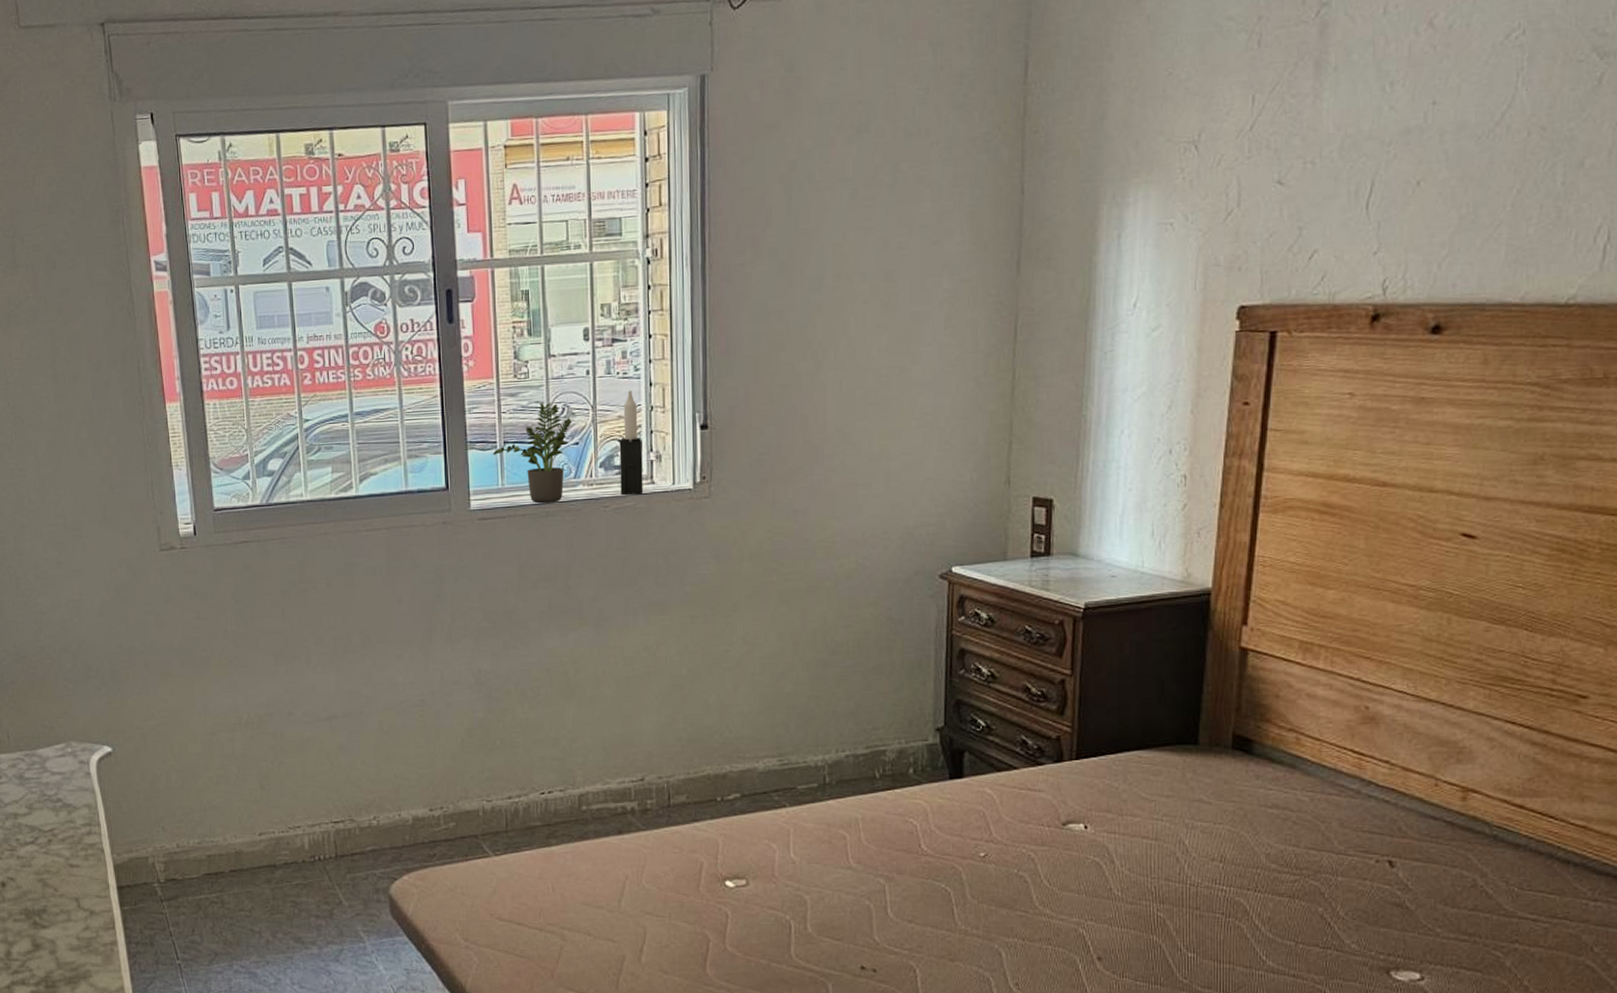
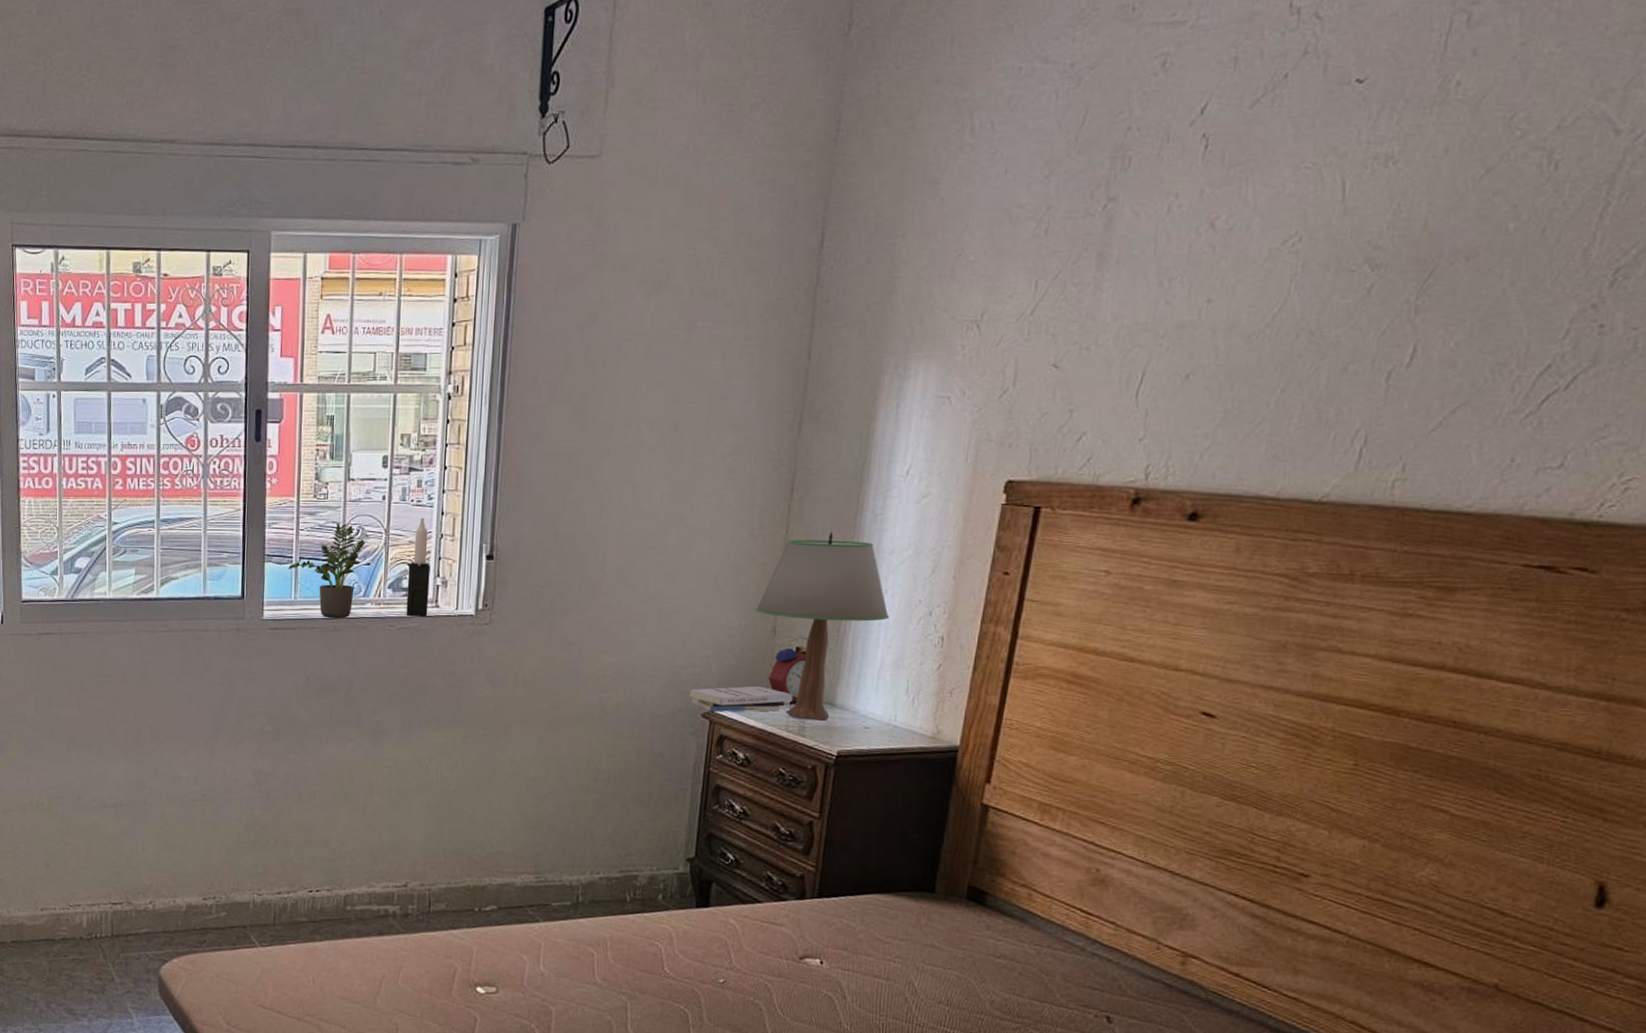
books: none [926,541,1034,572] -> present [690,685,793,712]
table lamp: none [987,374,1128,573] -> present [756,532,890,721]
alarm clock: none [1006,485,1045,557] -> present [768,636,808,703]

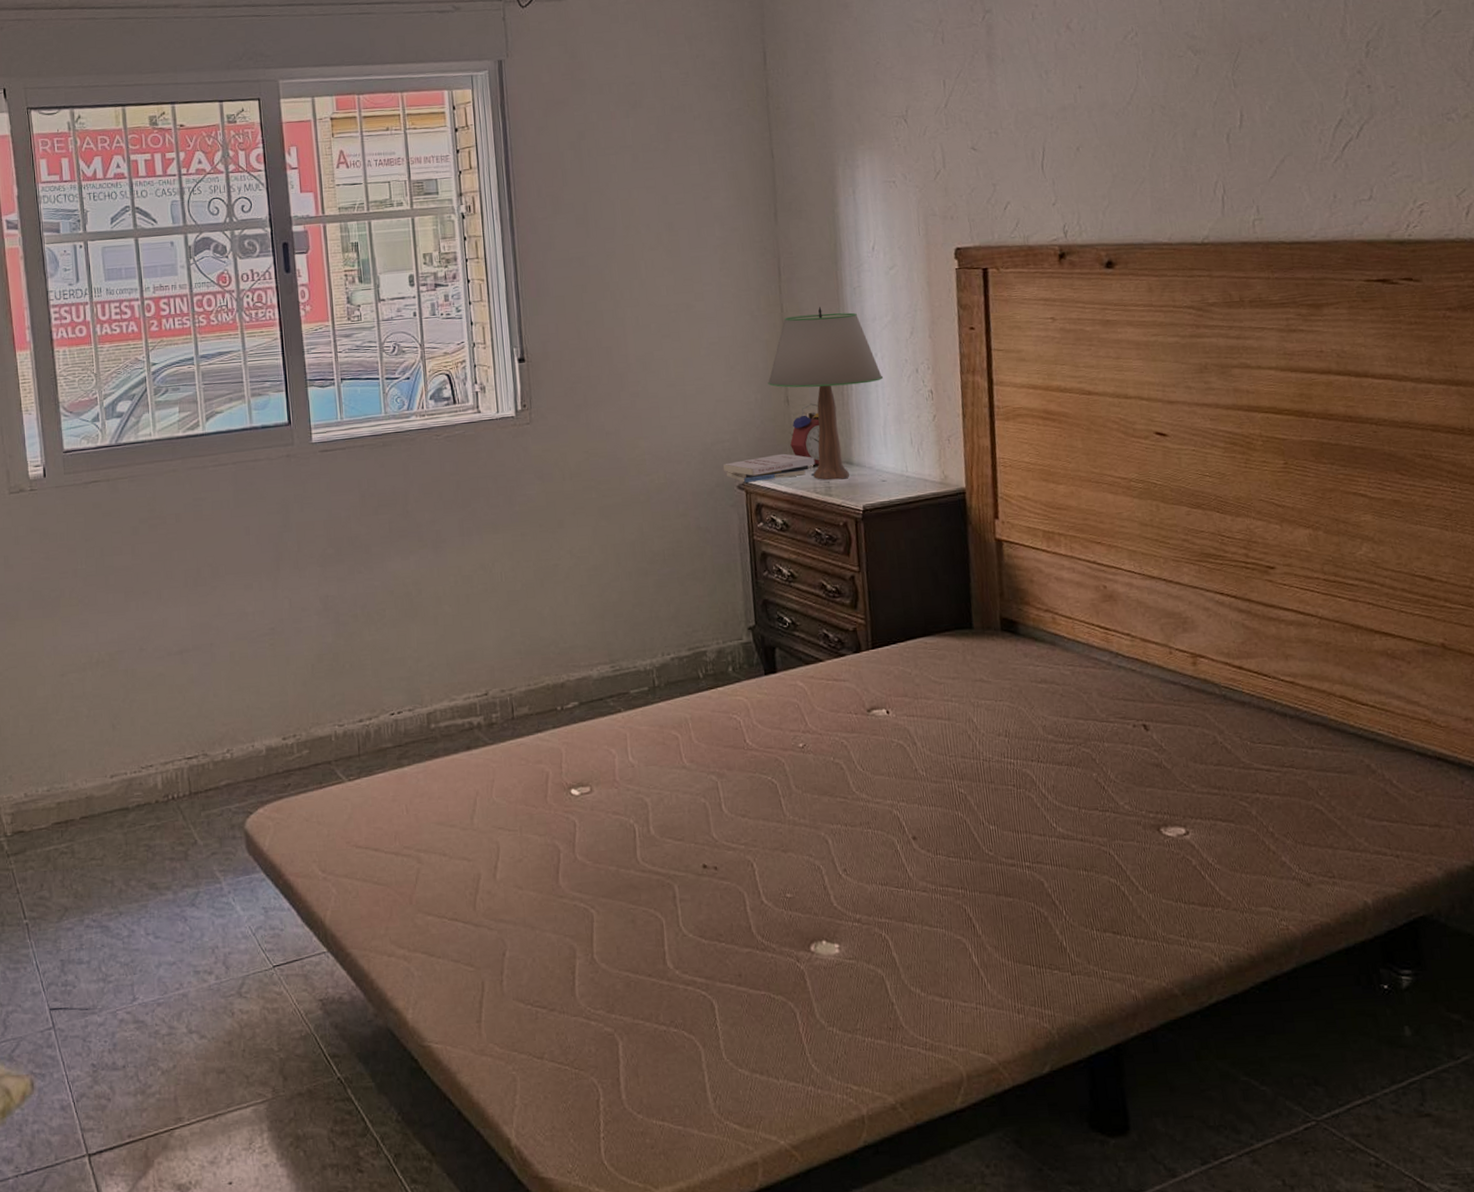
potted plant: present [288,524,365,619] -> none [331,342,403,435]
candle: present [406,517,430,617] -> none [446,329,471,425]

